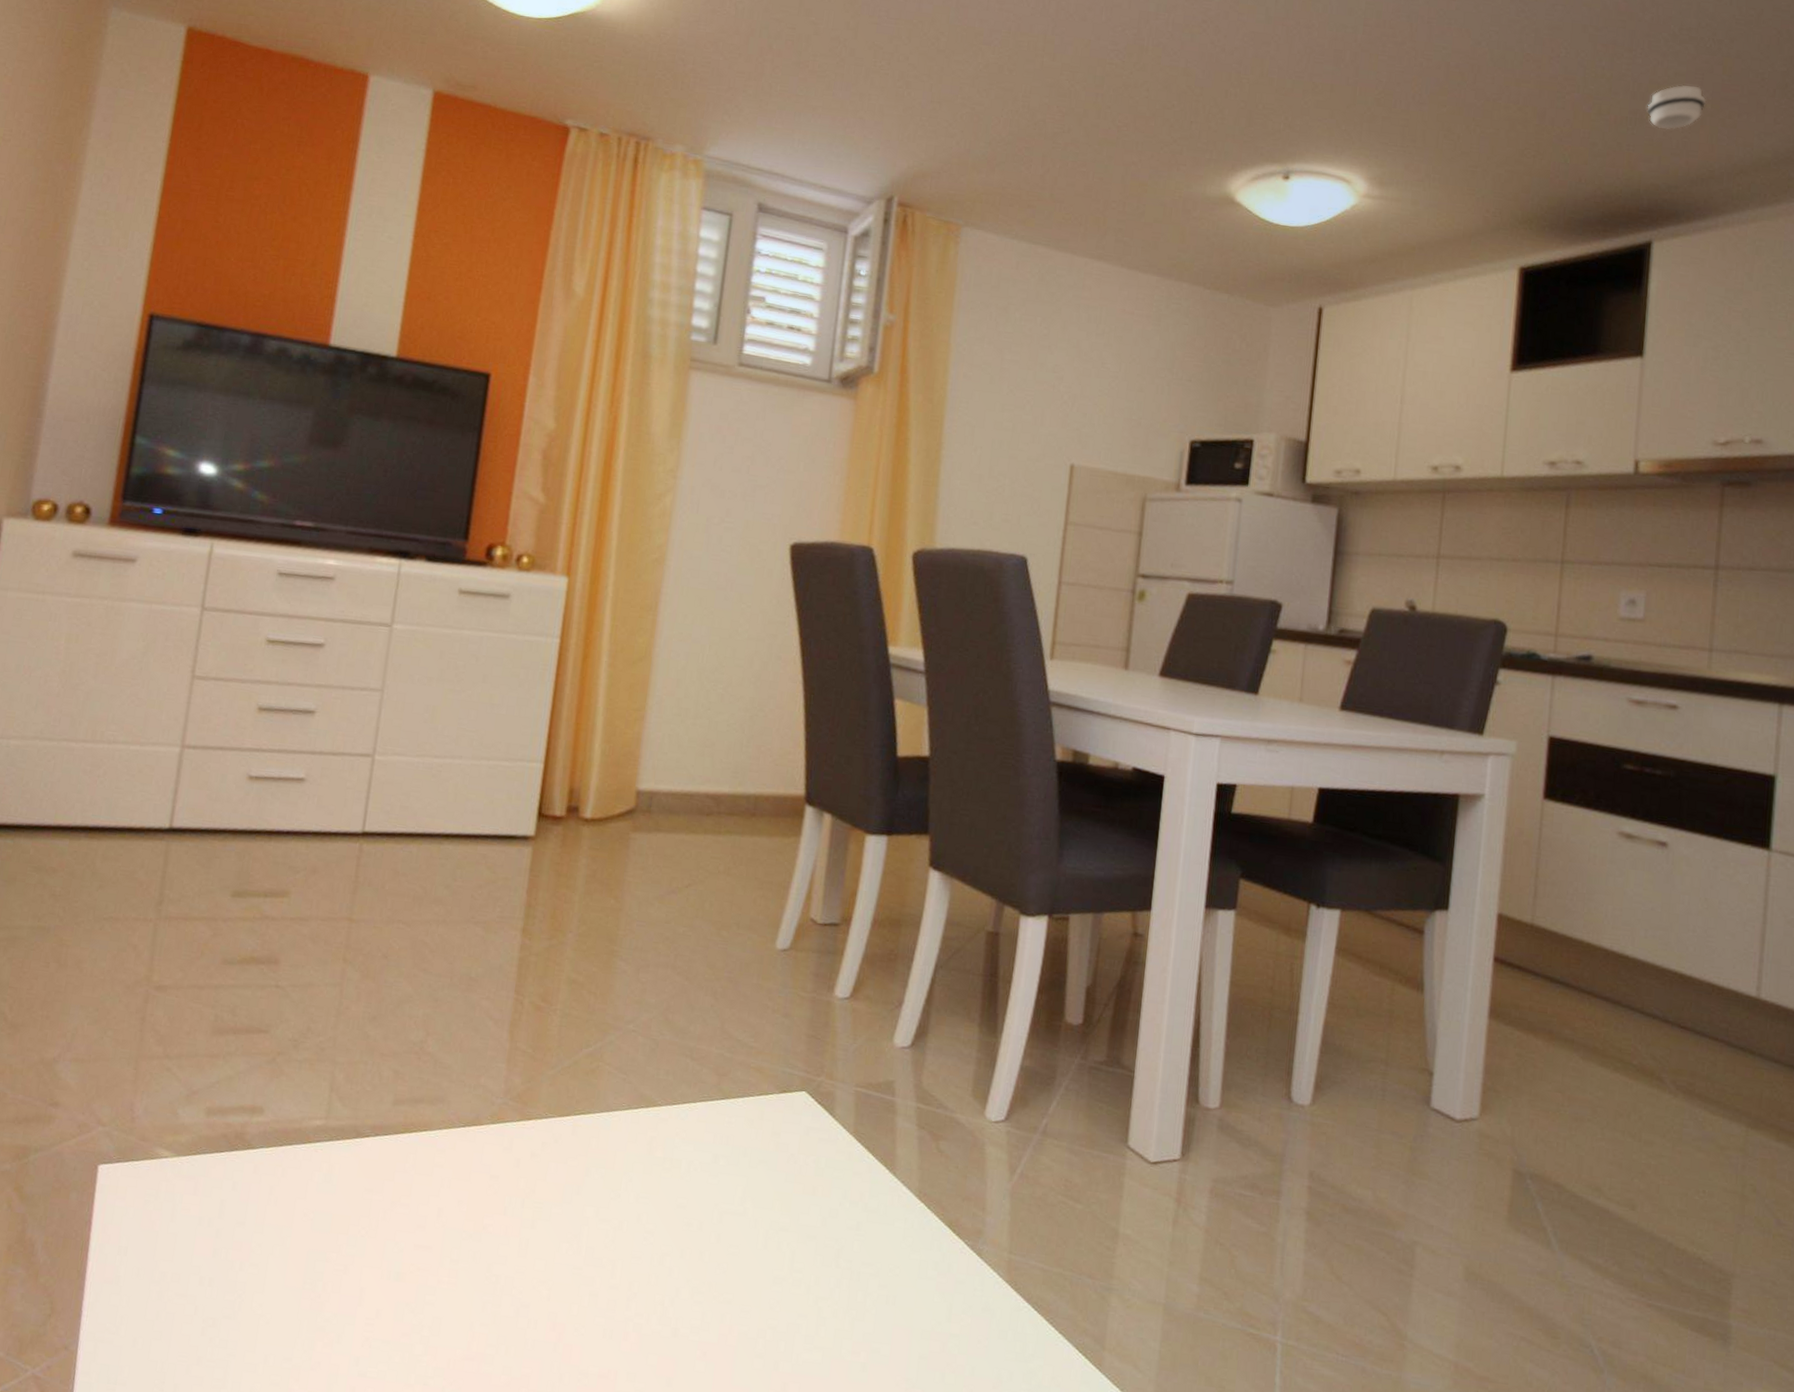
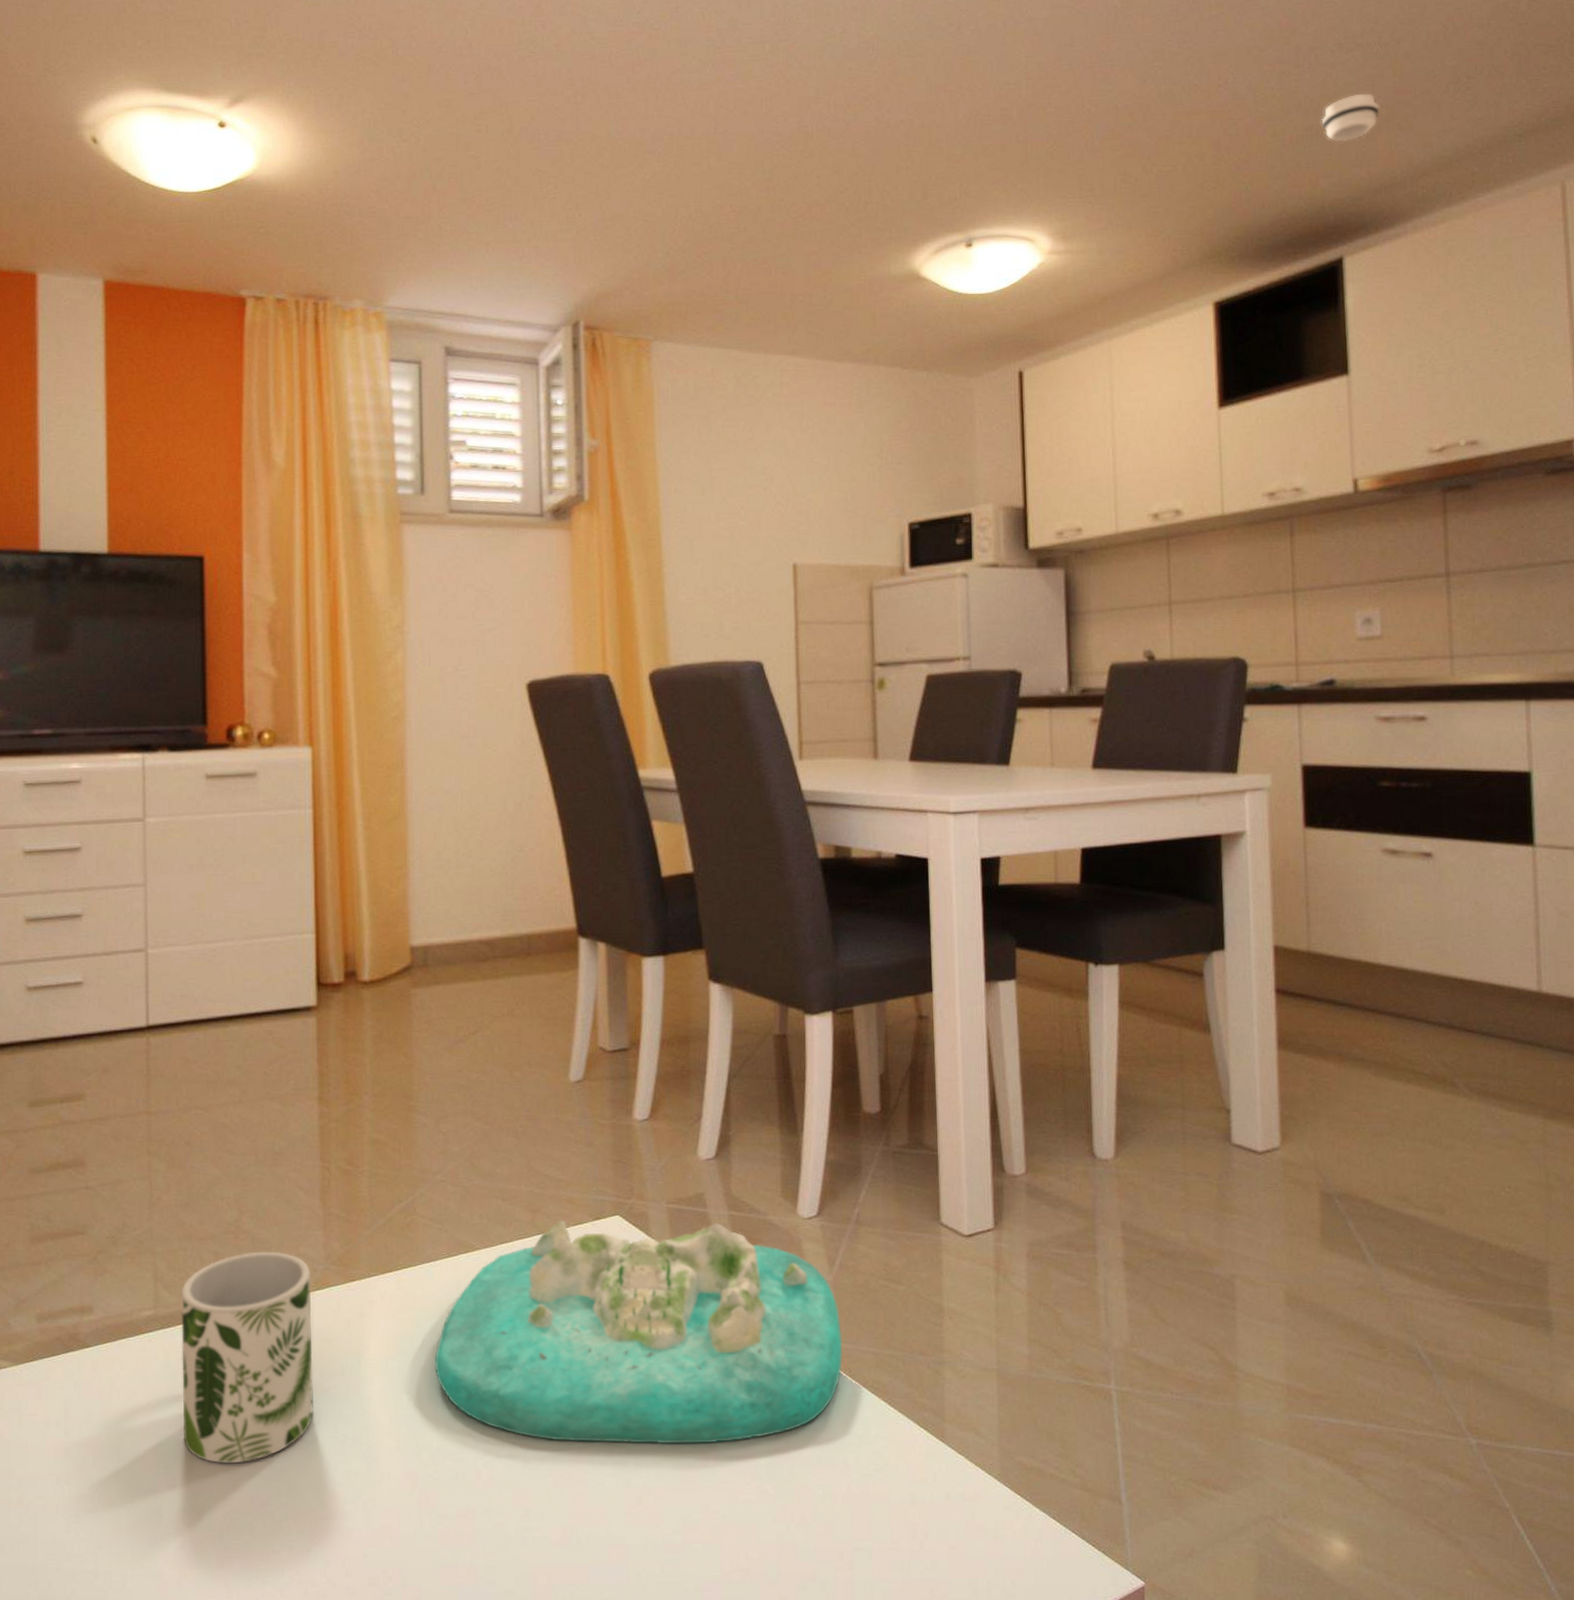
mug: none [333,1075,488,1291] -> present [181,1251,314,1464]
decorative tray: none [598,1017,1014,1340] -> present [435,1132,843,1444]

